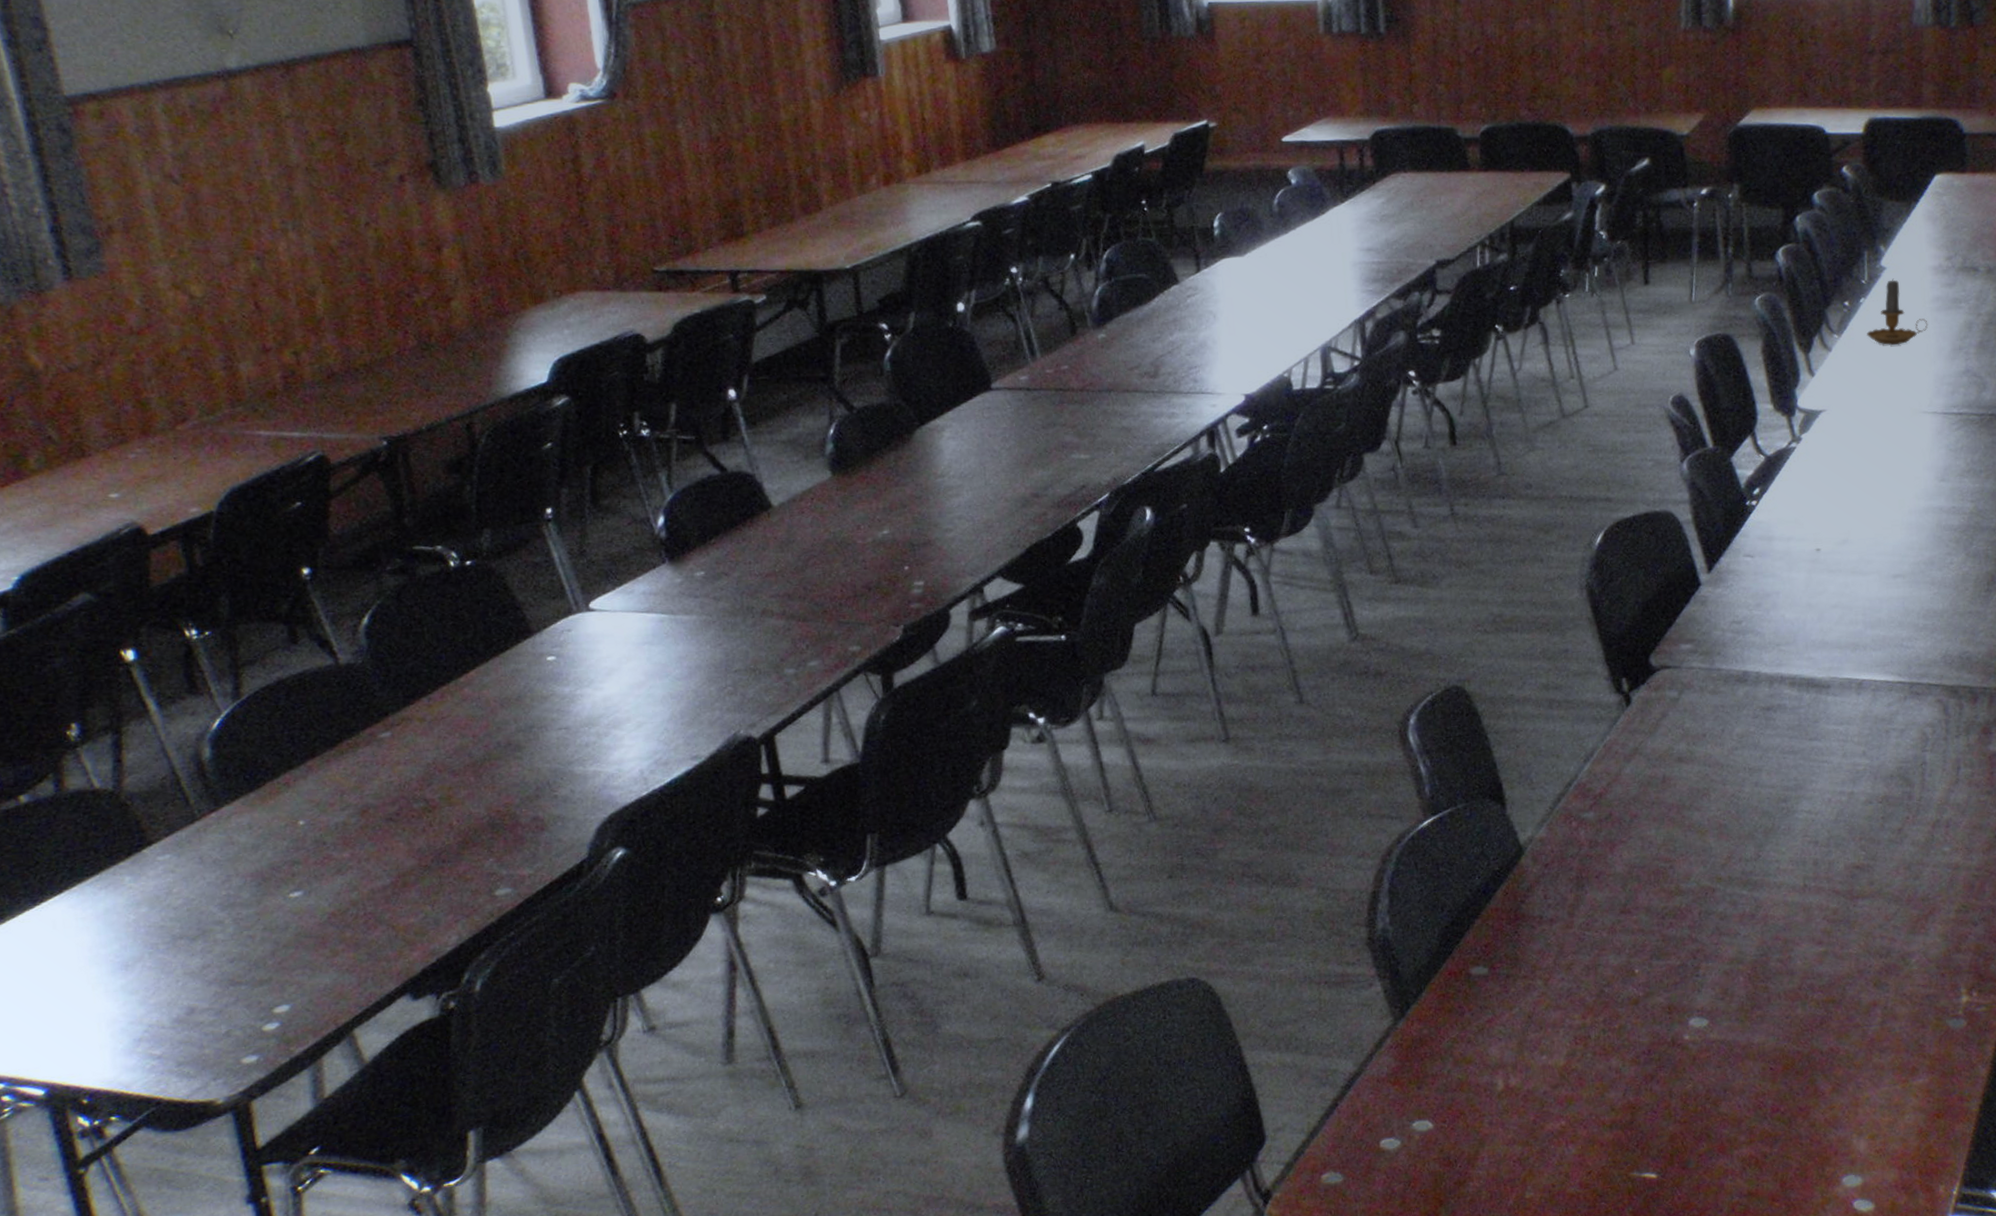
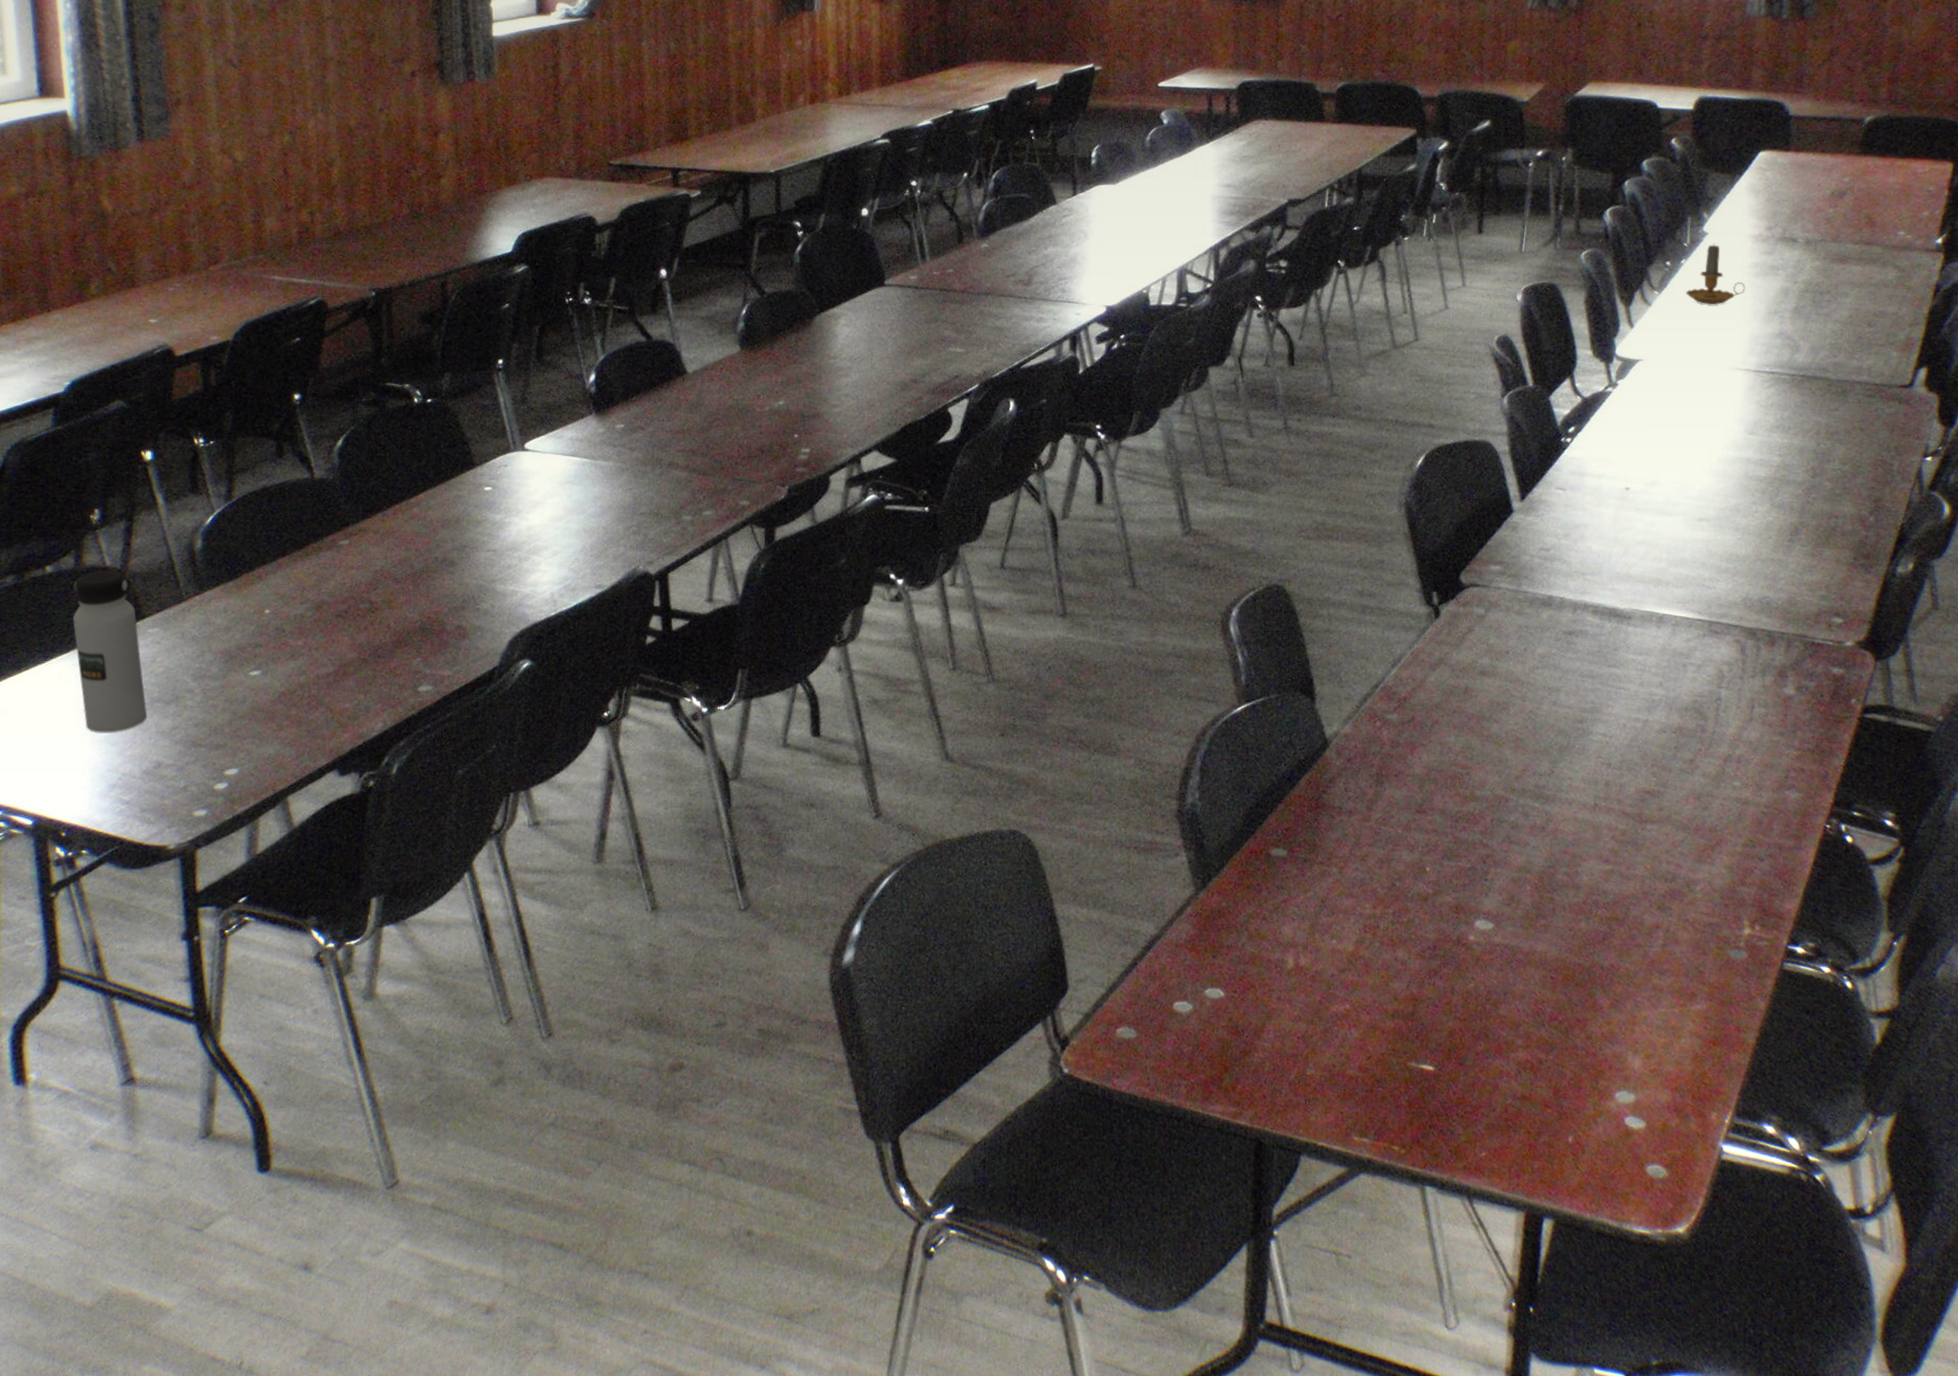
water bottle: none [57,792,170,981] -> present [73,569,147,733]

